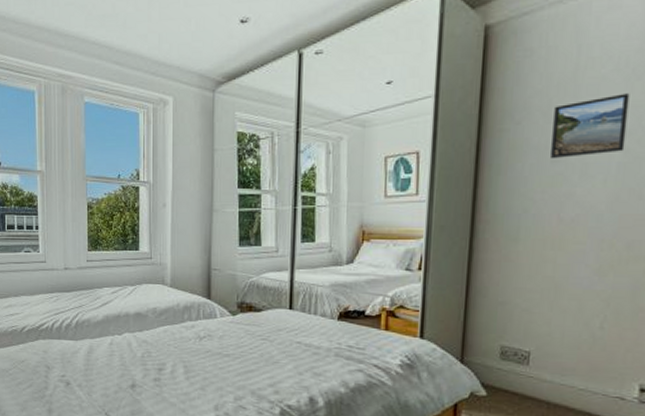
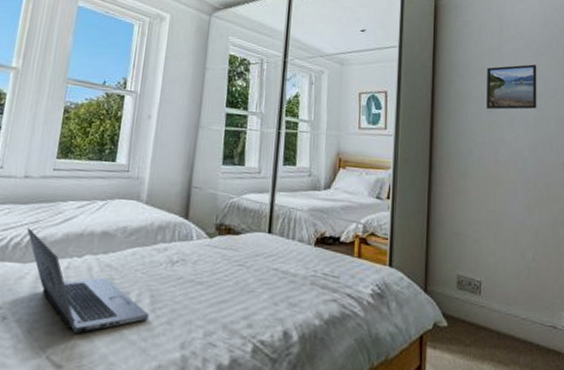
laptop: none [74,312,185,396] -> present [27,228,150,333]

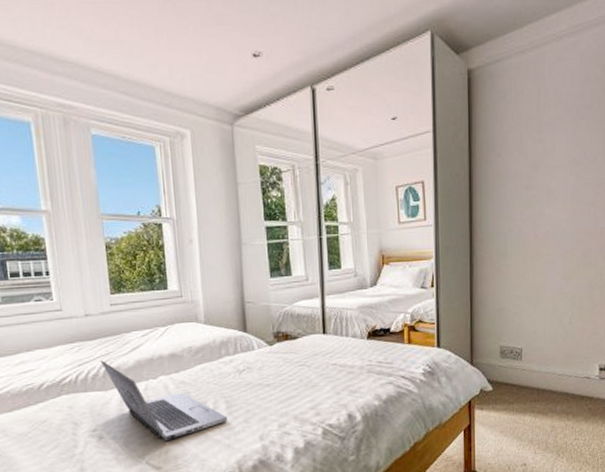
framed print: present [487,64,537,110] -> none [525,130,576,186]

